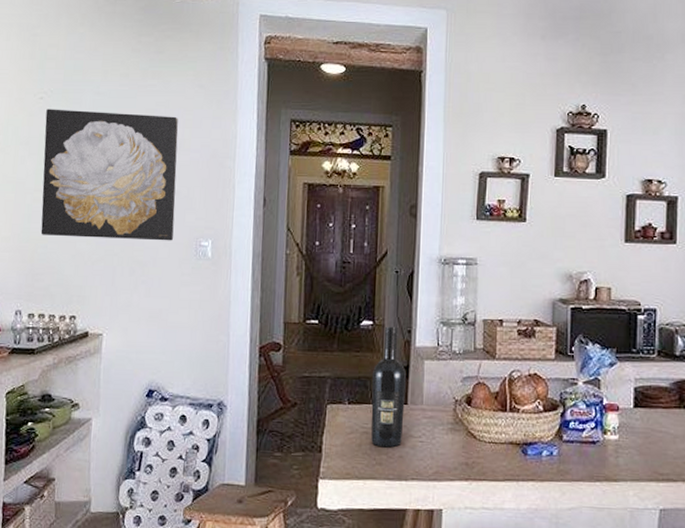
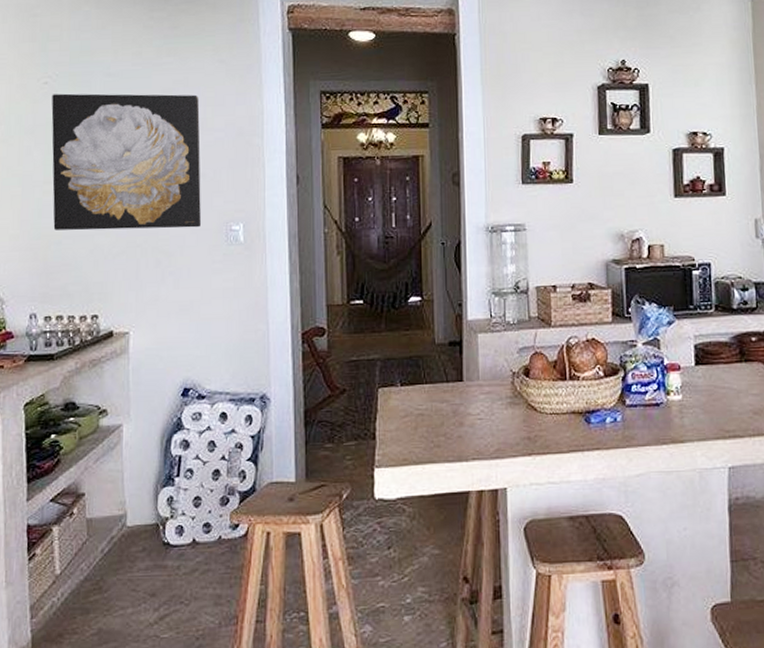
wine bottle: present [371,326,406,448] -> none [423,300,461,429]

